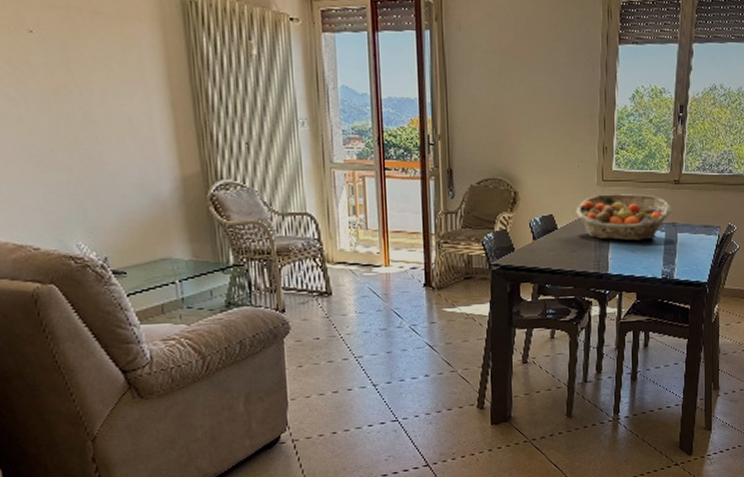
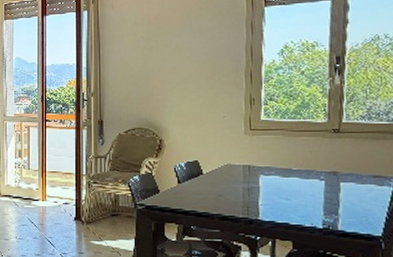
fruit basket: present [576,194,671,241] -> none [222,142,331,189]

